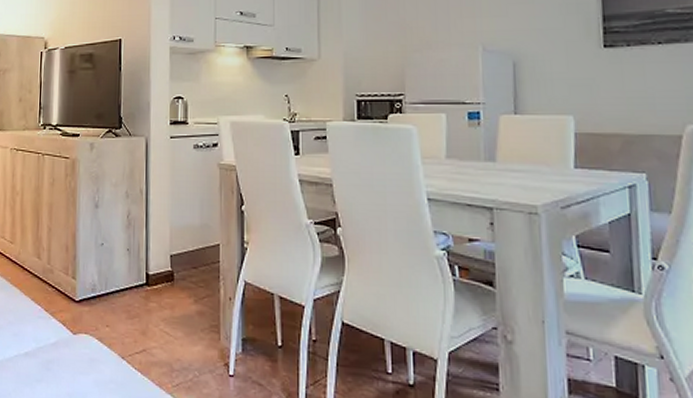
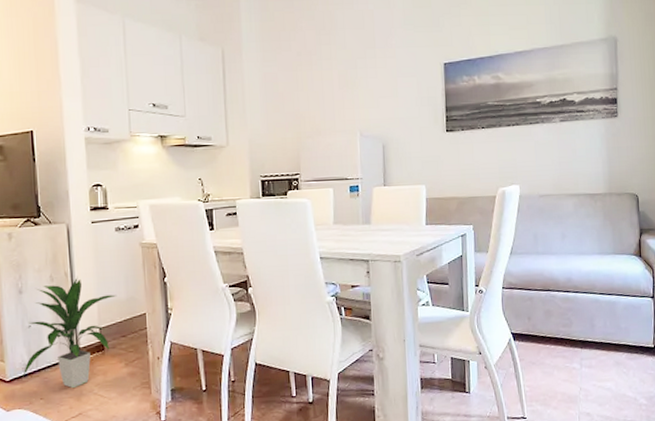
indoor plant: none [91,196,191,319] -> present [22,277,117,388]

